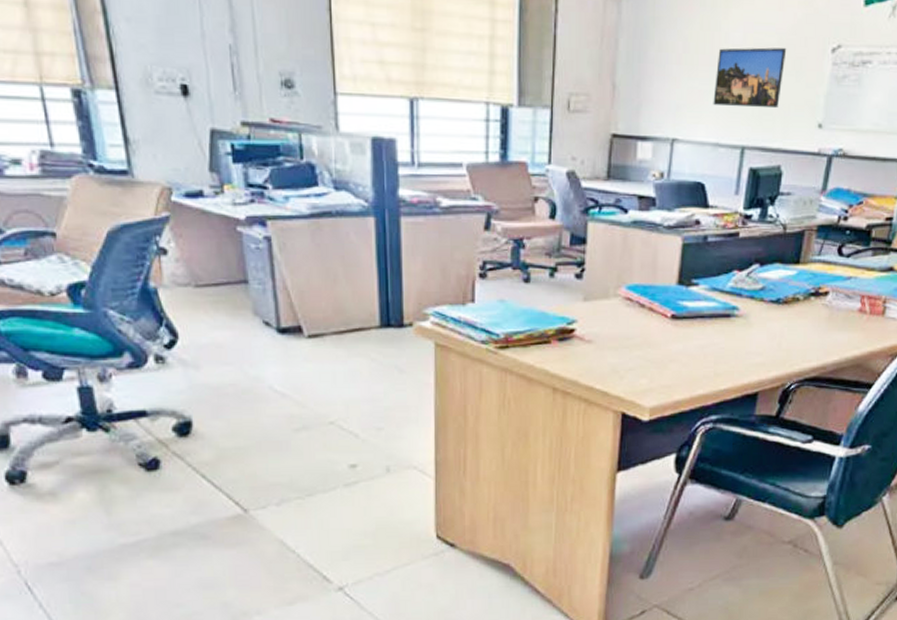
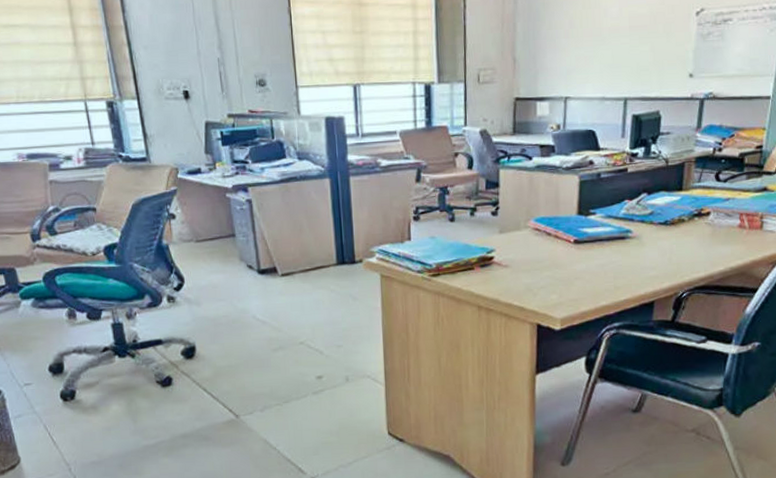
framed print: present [713,47,787,109] -> none [597,16,657,67]

